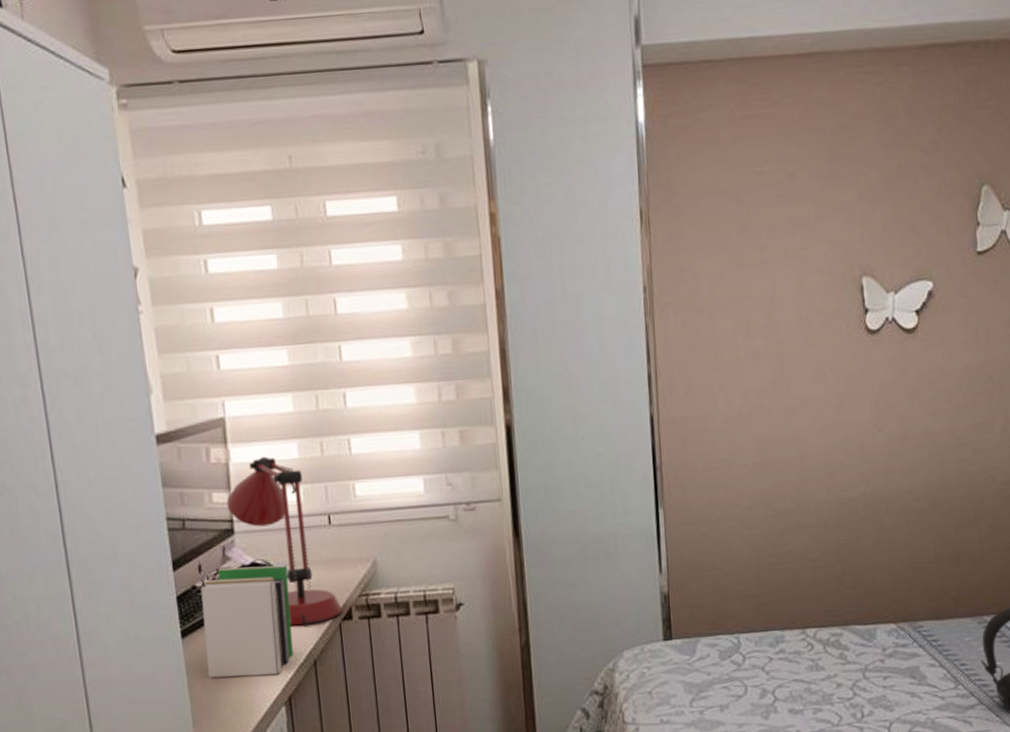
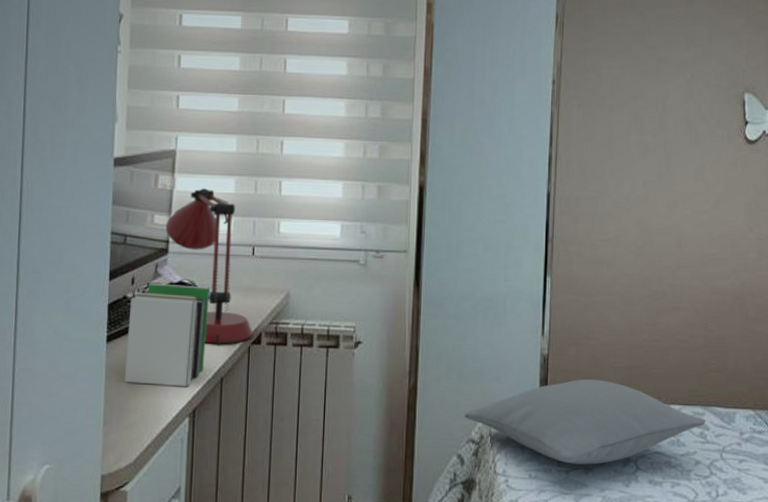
pillow: none [583,611,846,704] -> present [464,378,707,465]

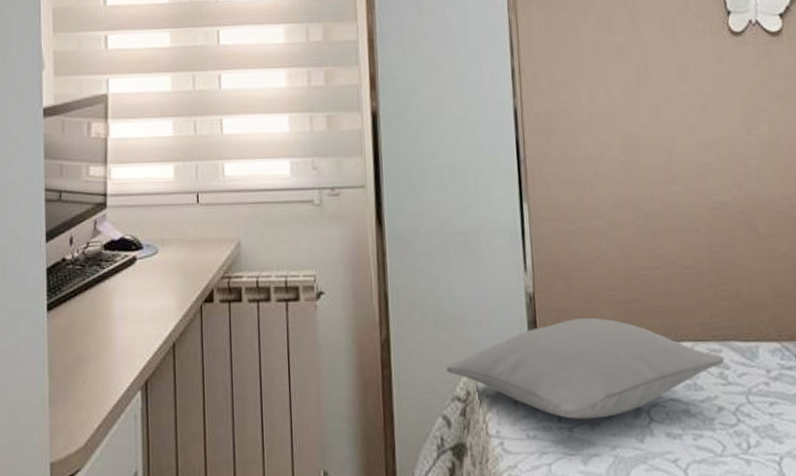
books: present [124,283,209,387] -> none [68,241,154,357]
desk lamp: present [165,188,253,345] -> none [102,133,204,307]

